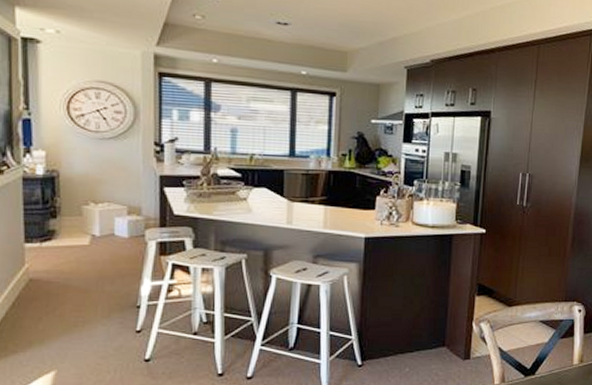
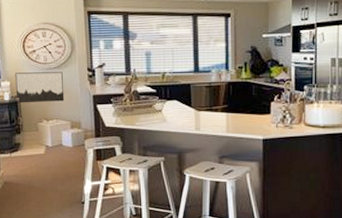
wall art: none [53,140,122,181] -> present [15,72,65,103]

